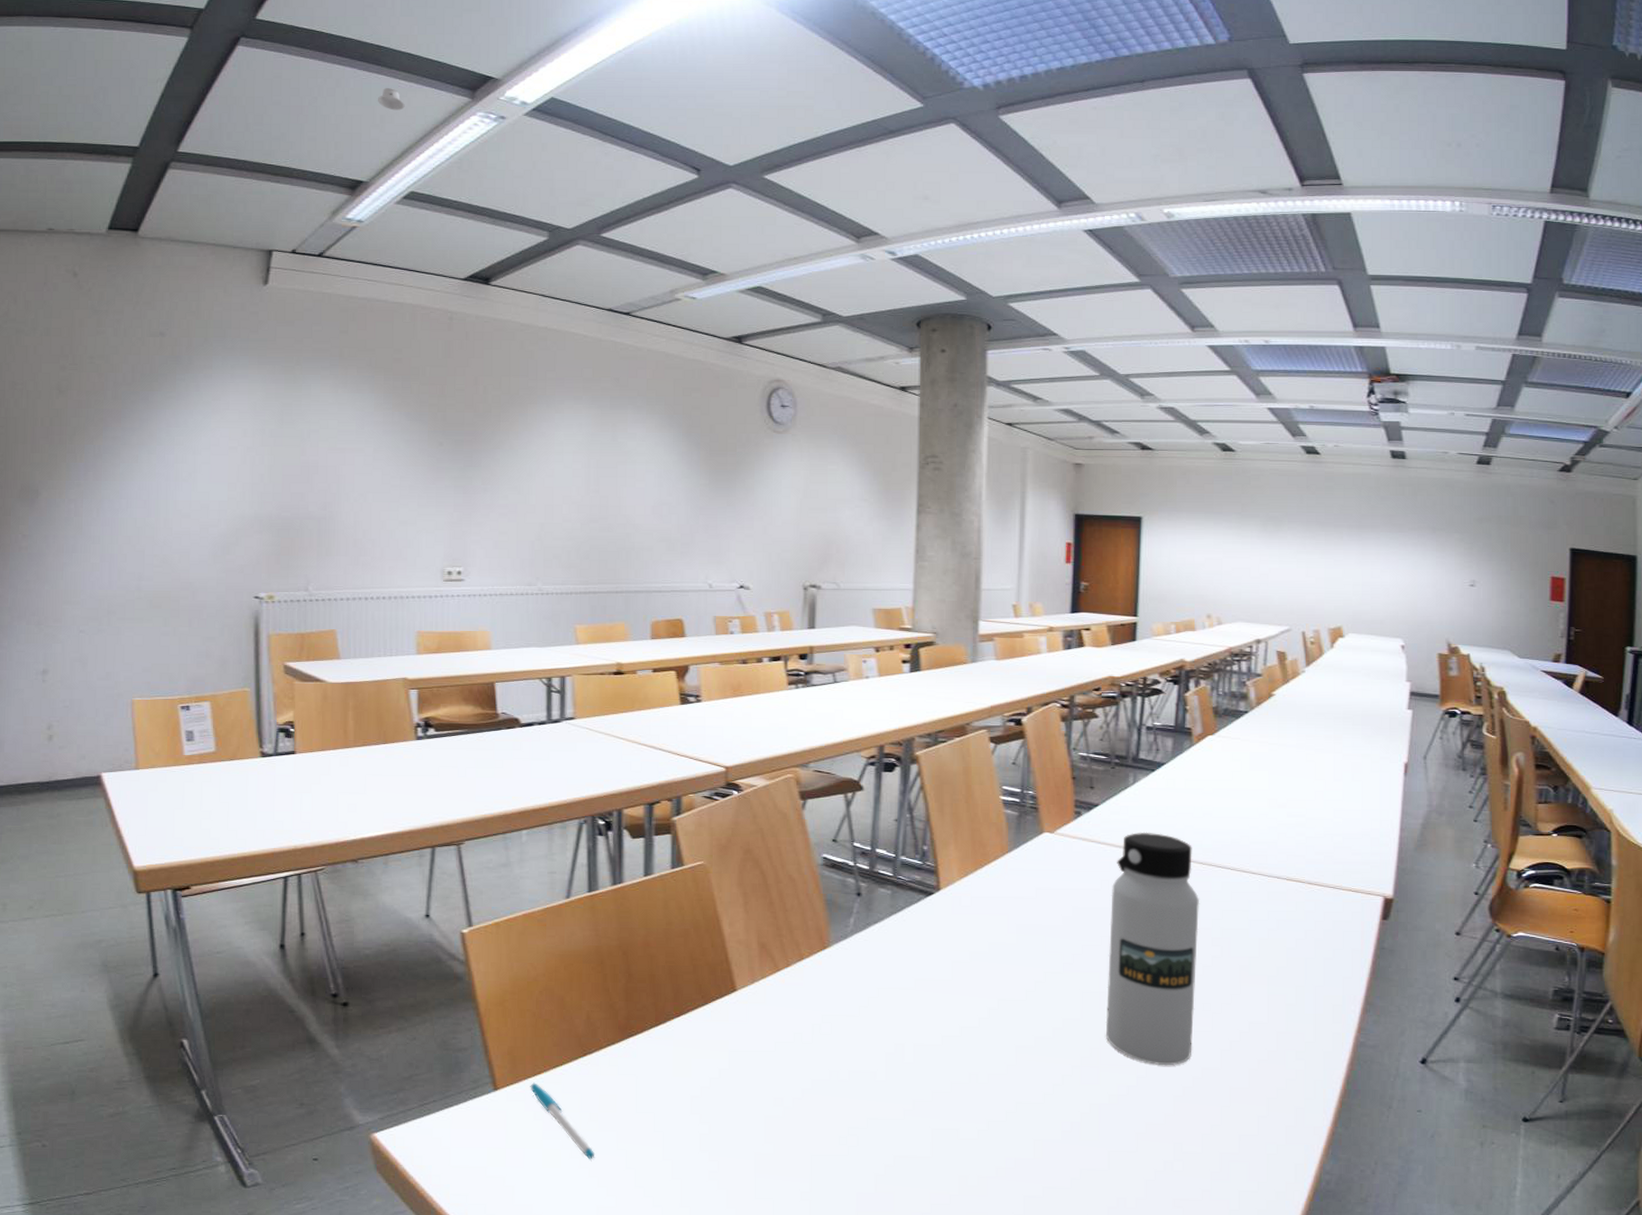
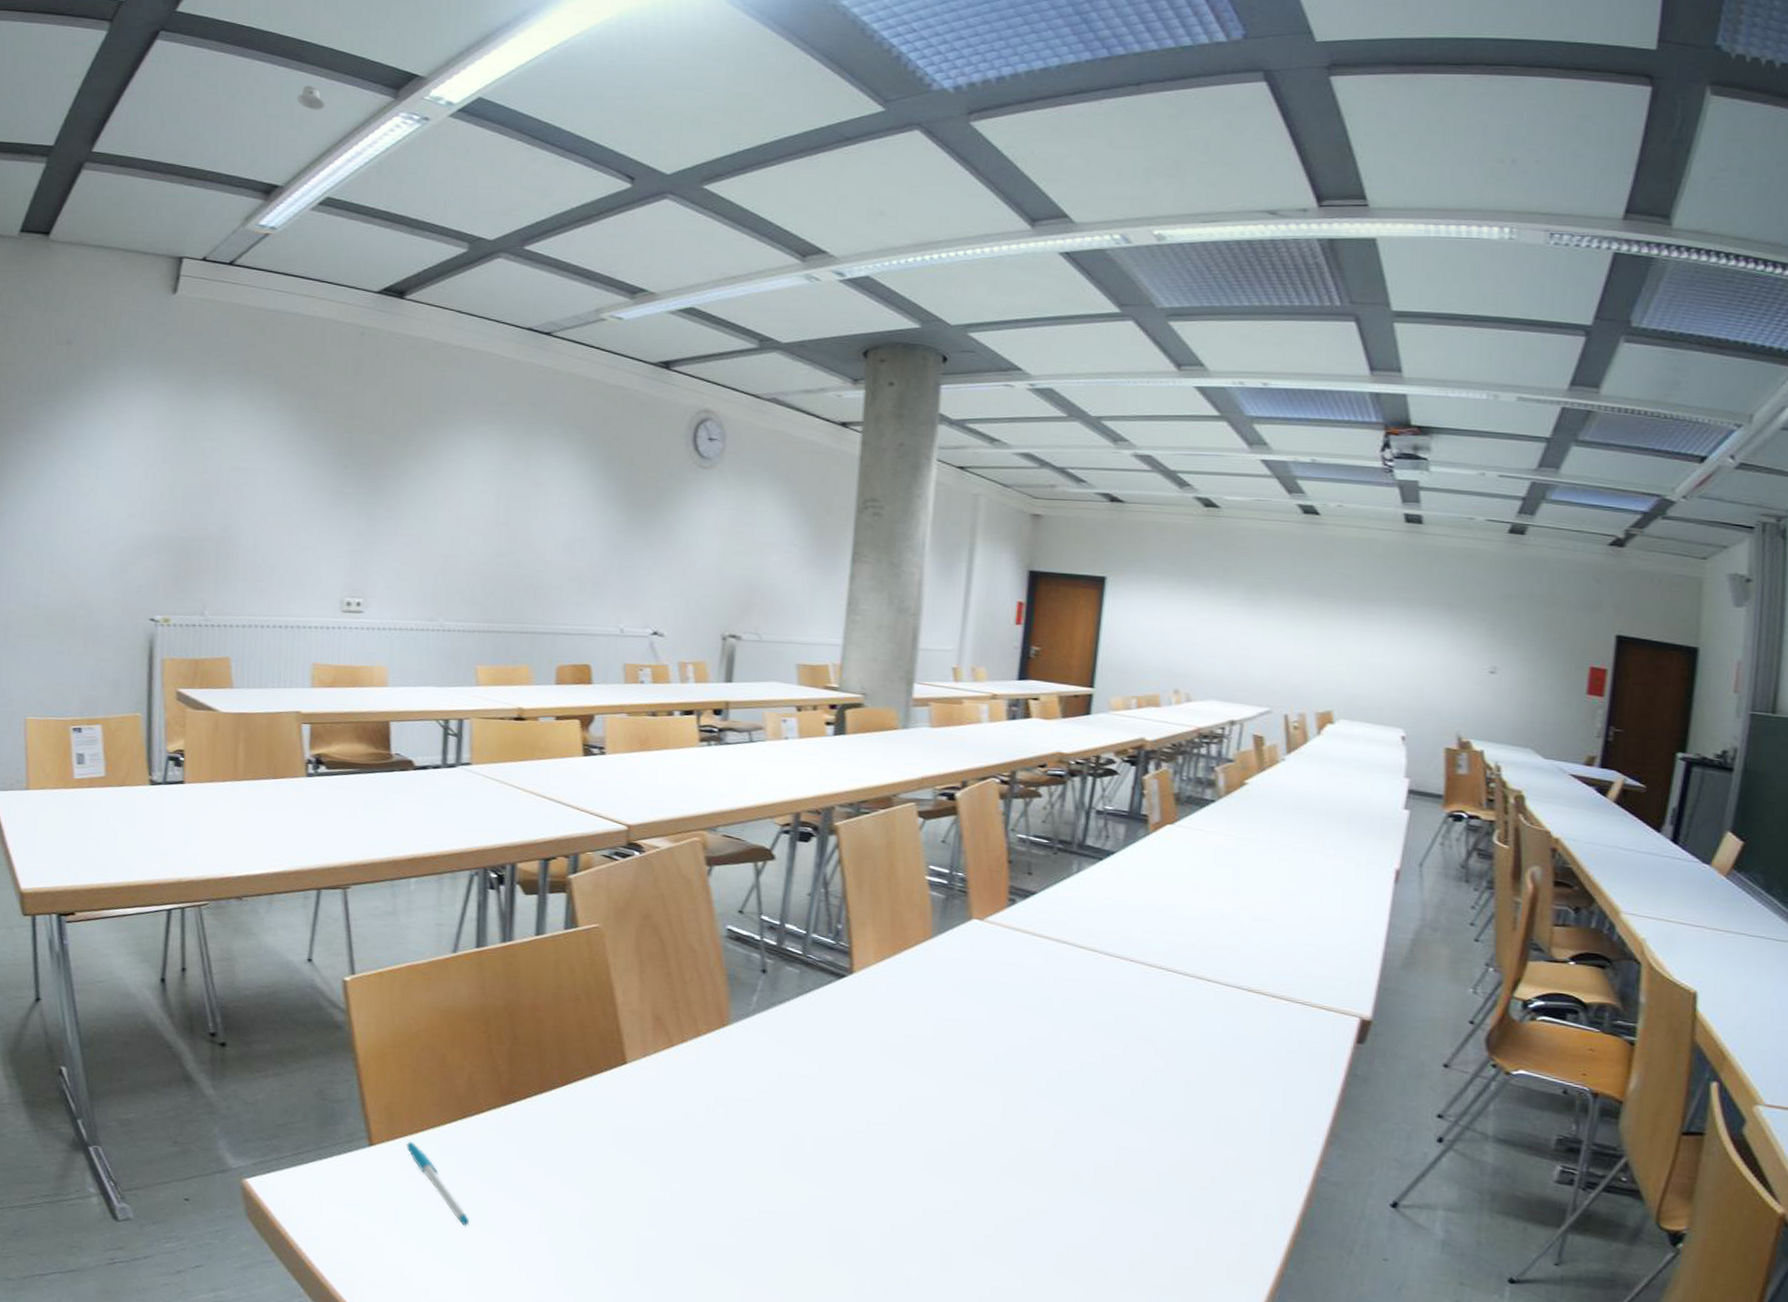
water bottle: present [1105,832,1200,1066] -> none [1029,926,1146,1185]

